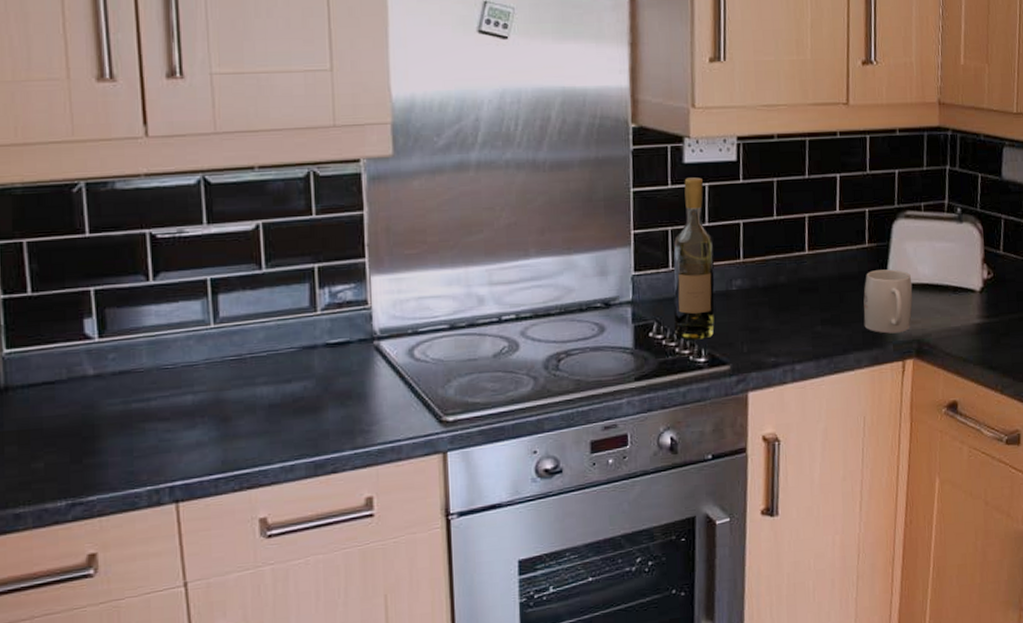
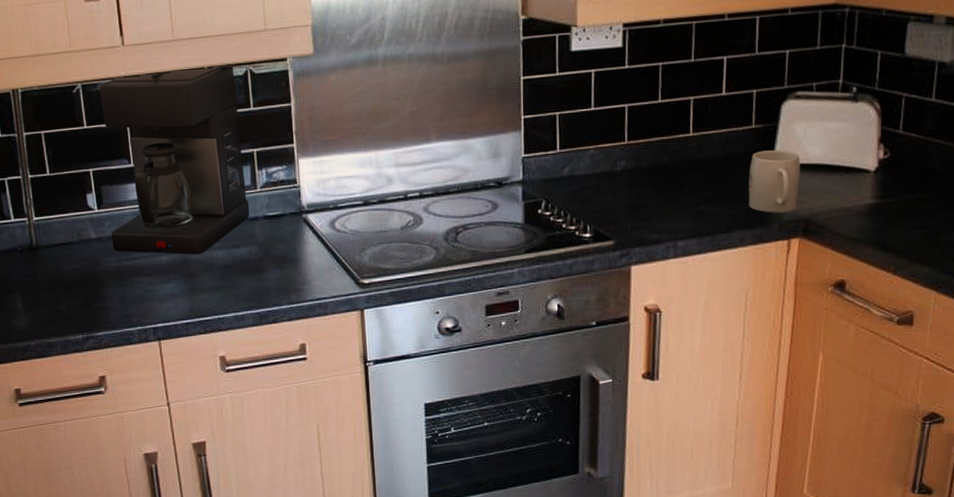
coffee maker: none [110,163,307,393] -> present [99,63,250,255]
bottle: present [673,177,715,340] -> none [560,64,600,217]

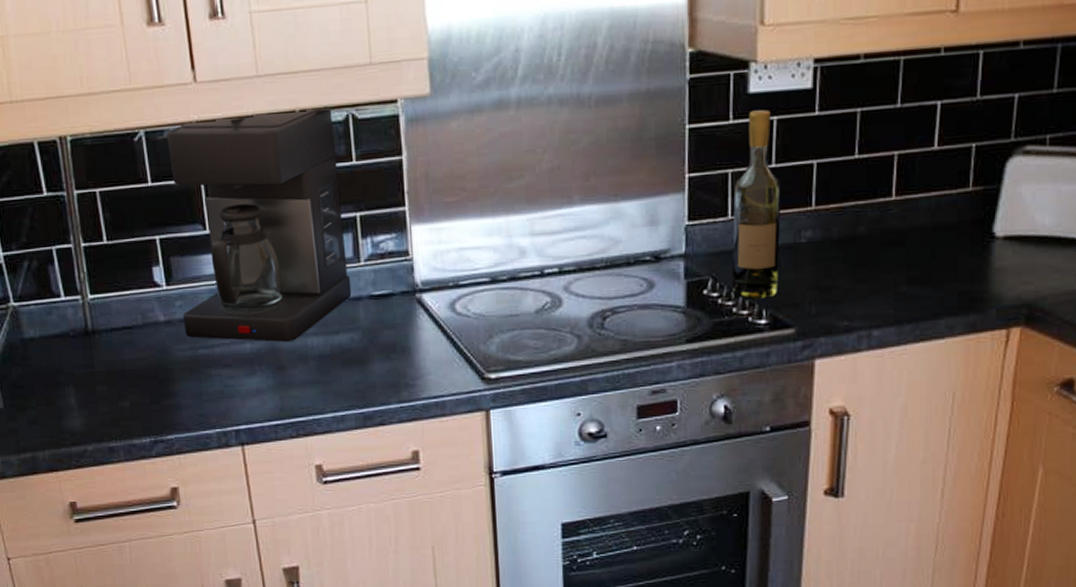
bottle: none [560,64,600,217] -> present [731,110,781,299]
mug: present [748,150,801,213] -> none [960,218,1027,296]

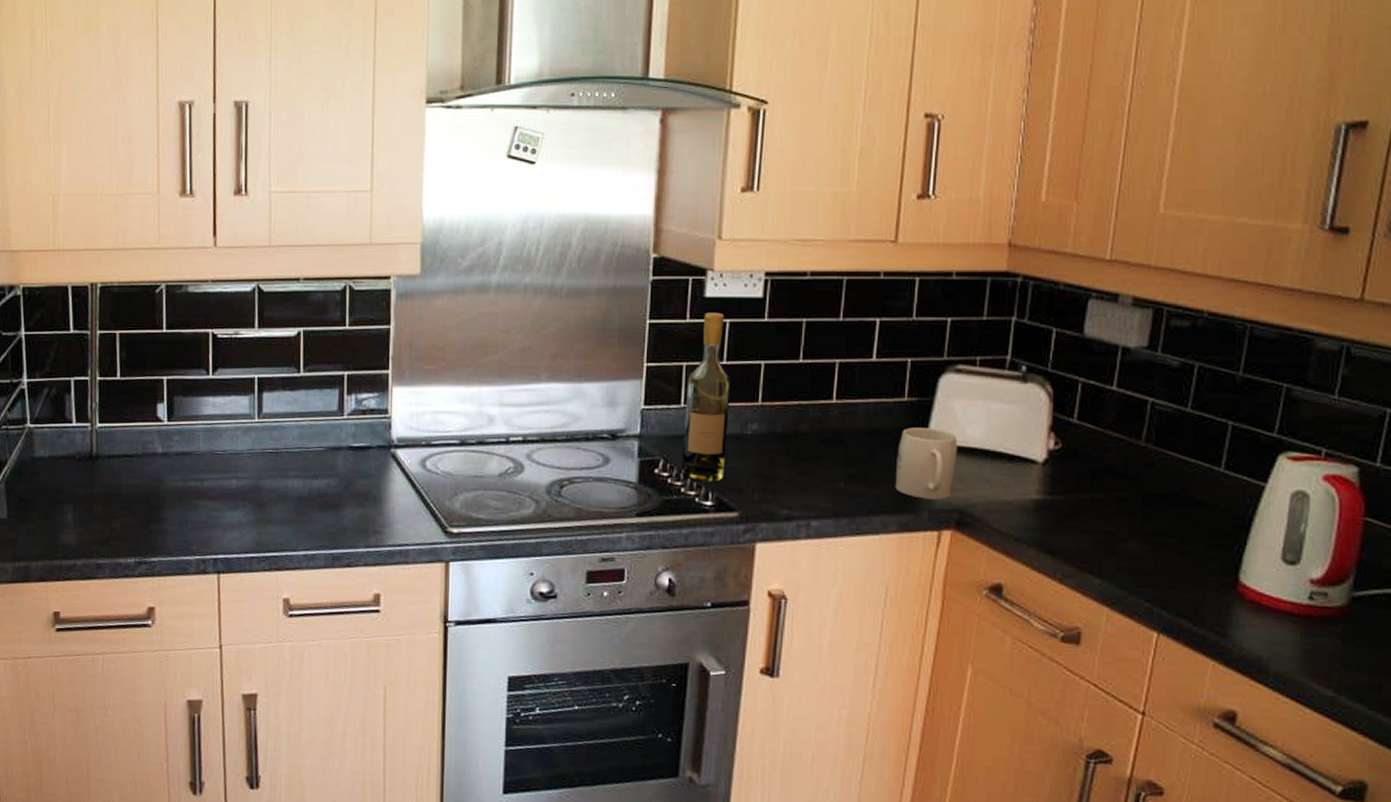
coffee maker: present [166,106,352,342] -> none [178,276,333,481]
mug: none [960,218,1027,296] -> present [895,427,958,500]

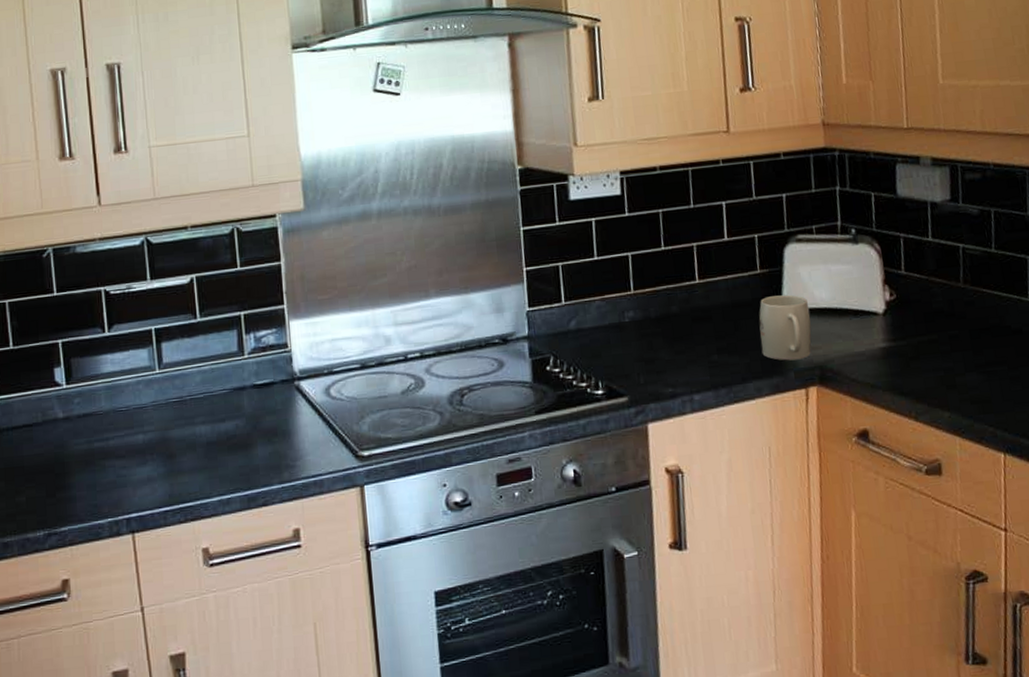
bottle: present [681,313,731,482] -> none [564,213,610,373]

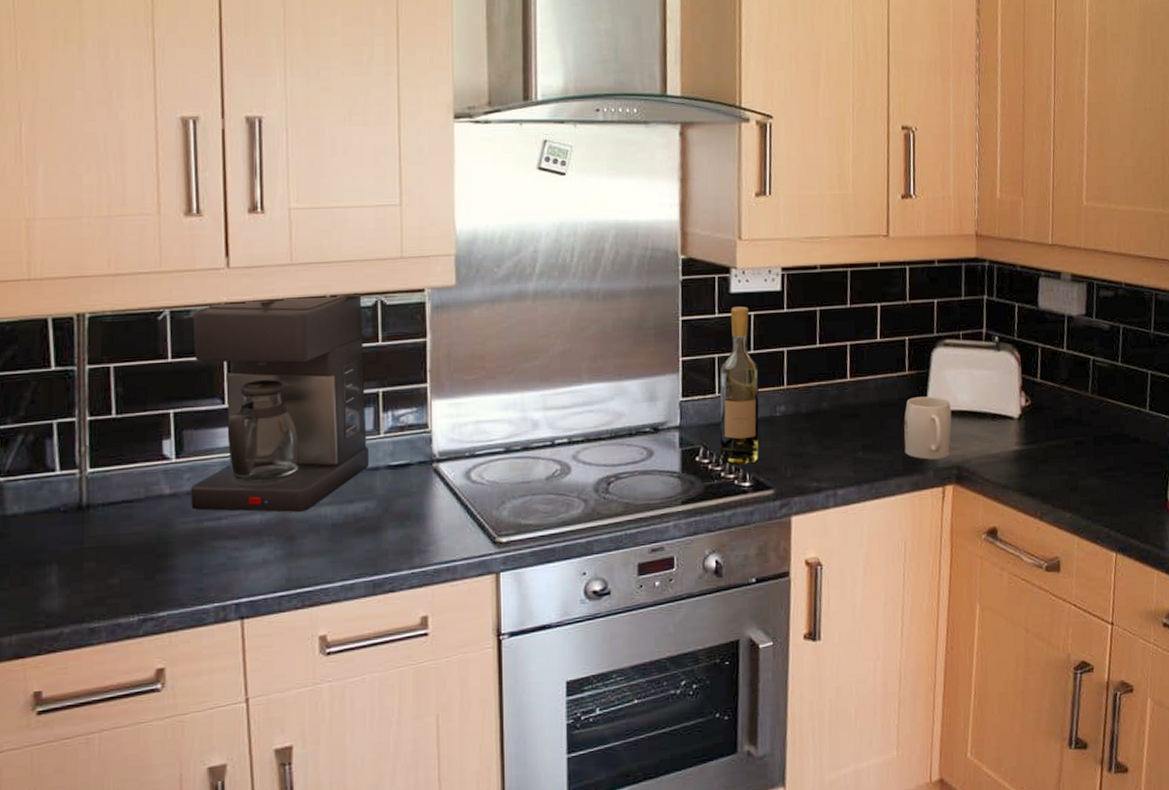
coffee maker: none [72,221,237,432] -> present [190,292,370,513]
bottle: none [564,213,610,373] -> present [719,306,759,465]

